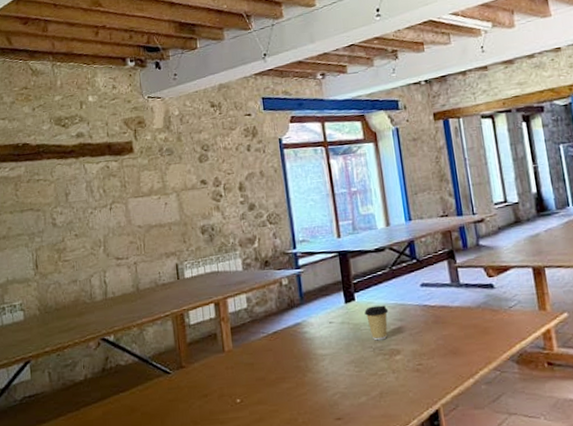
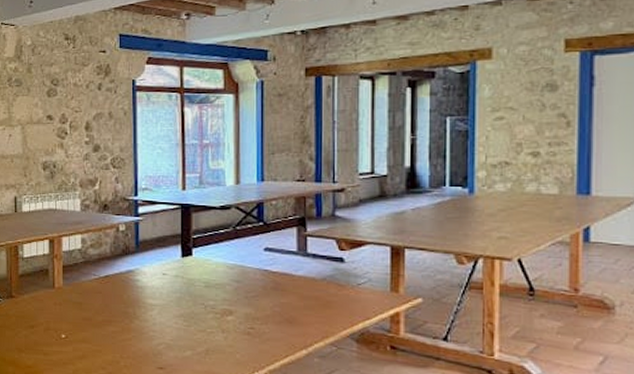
coffee cup: present [364,305,389,341] -> none [201,264,226,299]

